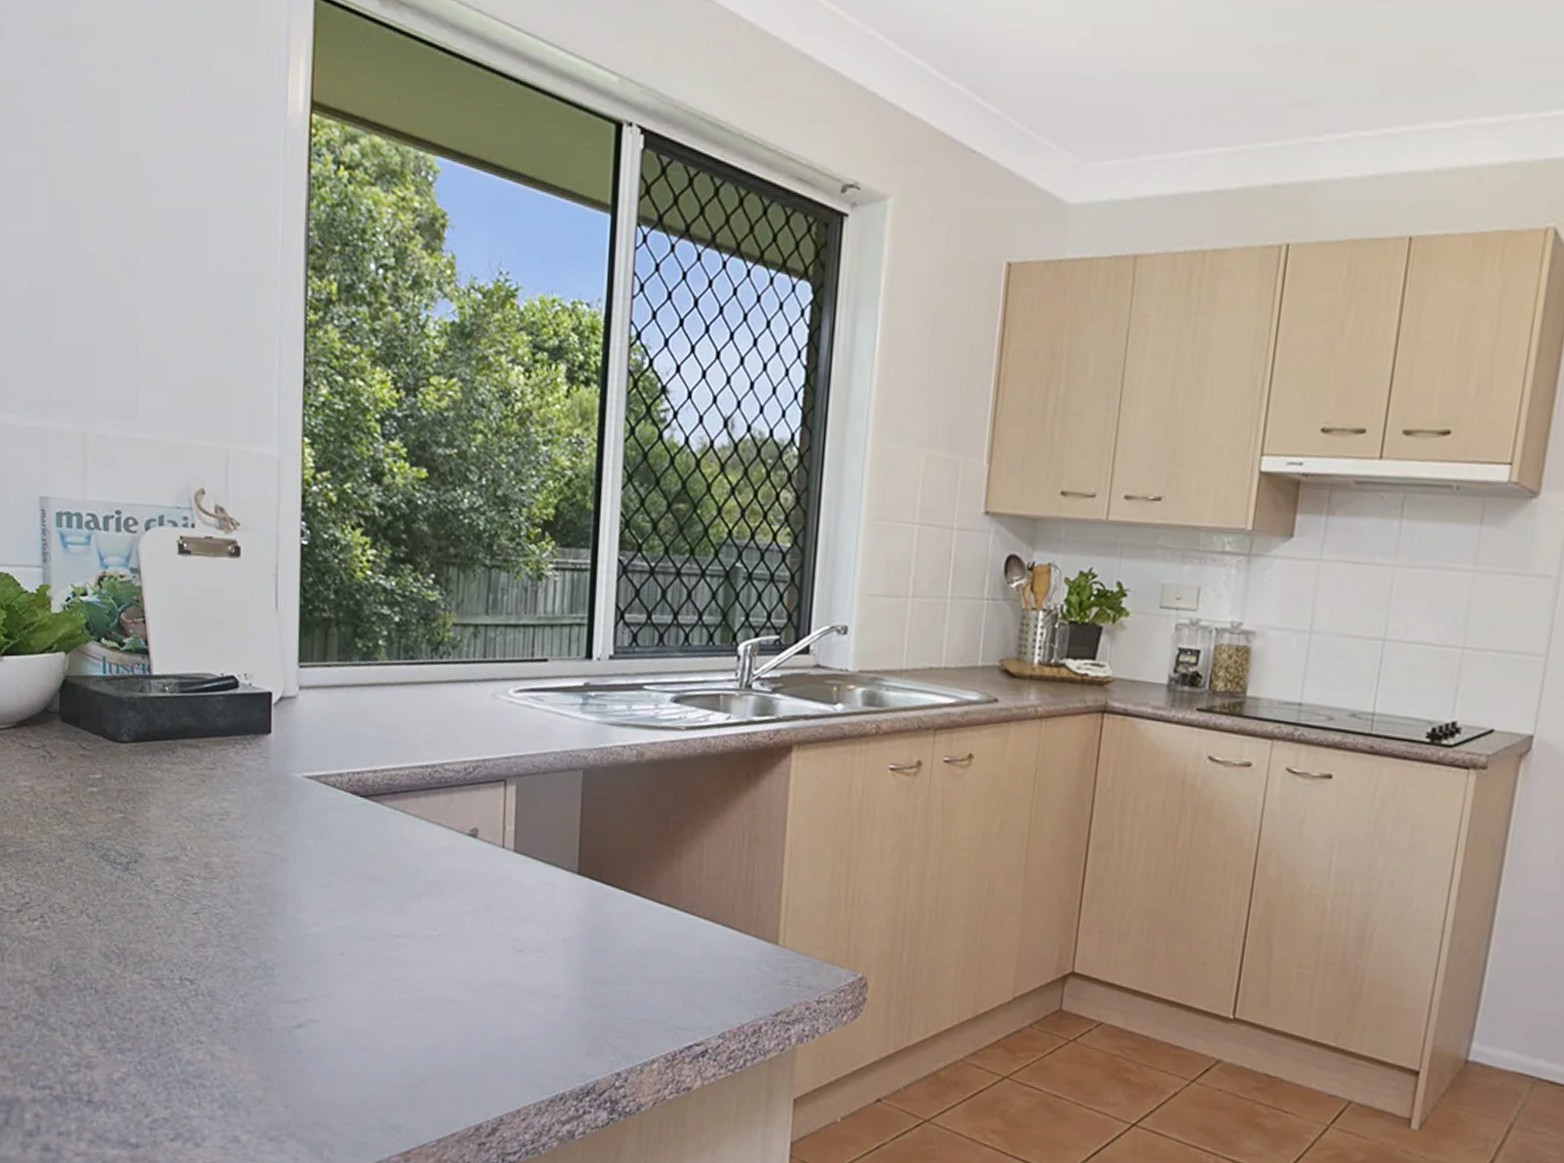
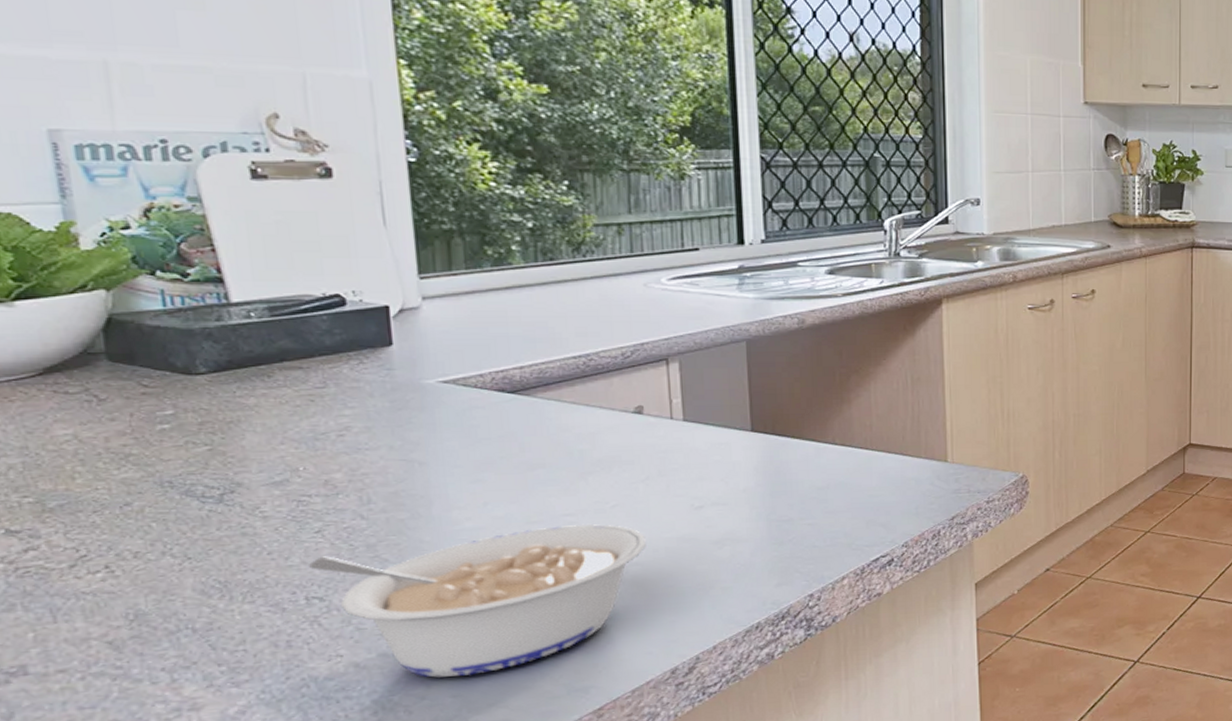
legume: none [186,939,466,1089] -> present [309,523,646,678]

